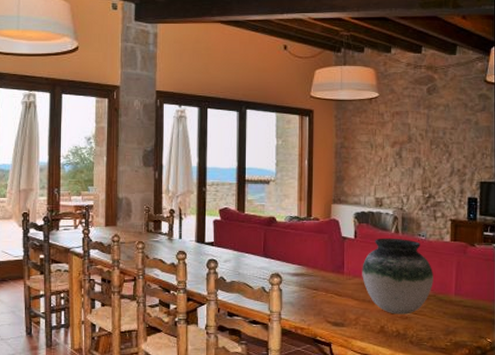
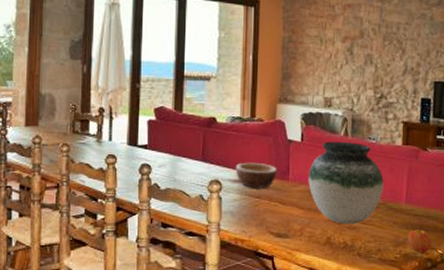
bowl: none [294,257,332,281] -> present [235,162,277,188]
apple: none [458,317,481,341] -> present [408,227,432,252]

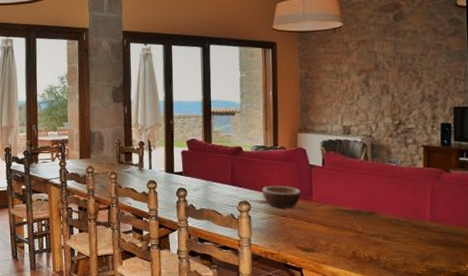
vase: present [308,141,384,224] -> none [331,165,407,241]
apple: present [408,227,432,252] -> none [434,243,460,267]

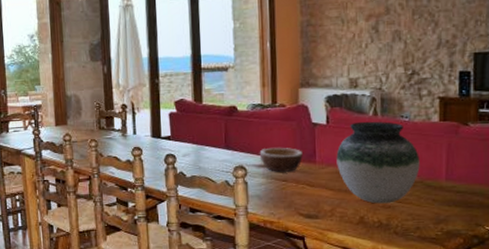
vase: none [331,165,407,241] -> present [336,121,420,204]

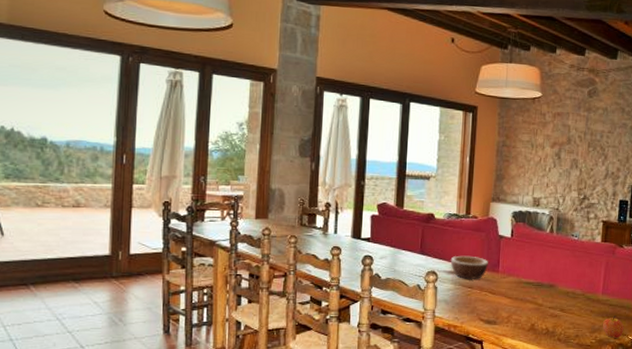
vase: present [336,121,420,204] -> none [516,237,584,313]
apple: none [450,203,478,229] -> present [603,315,624,338]

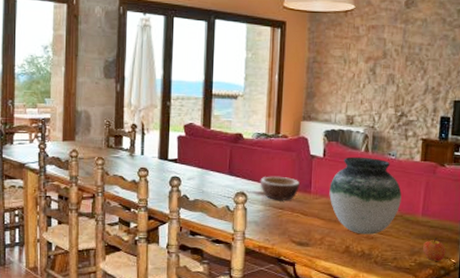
vase: none [516,237,584,313] -> present [329,156,402,235]

